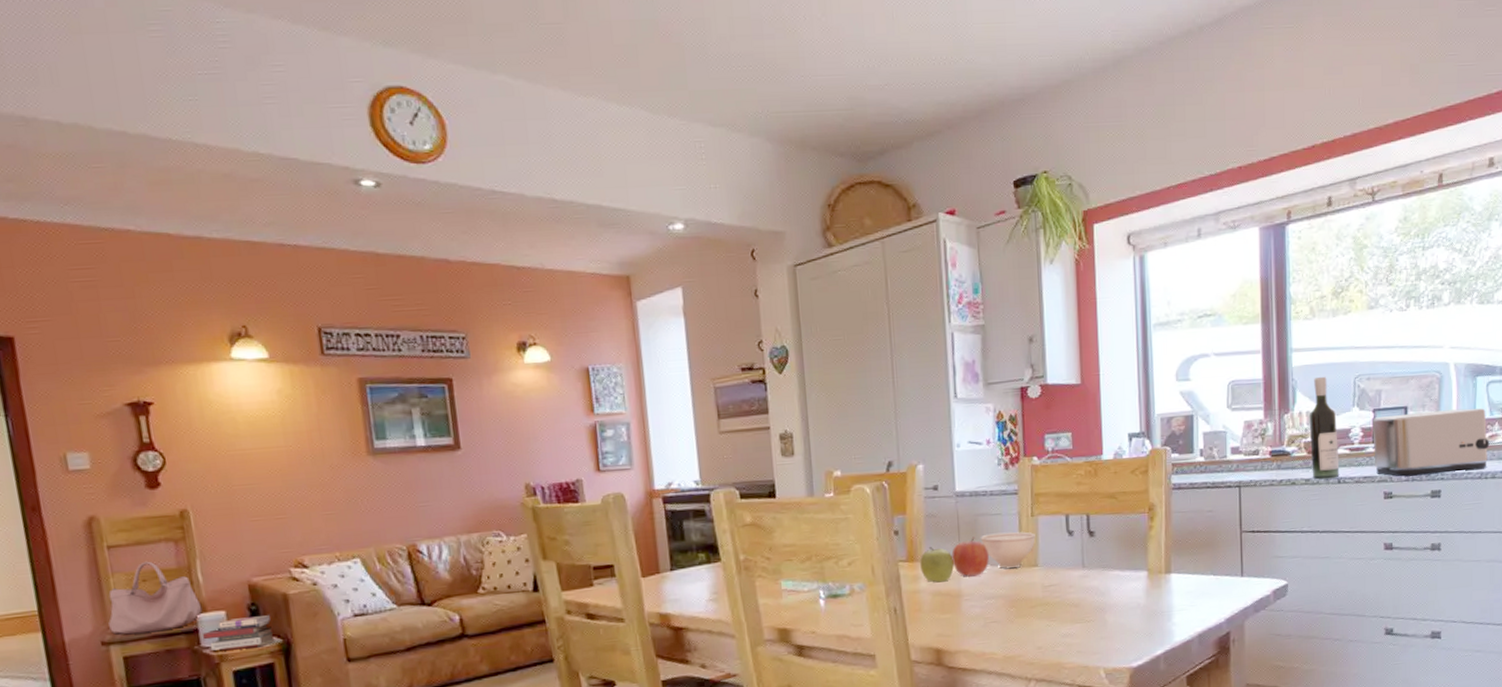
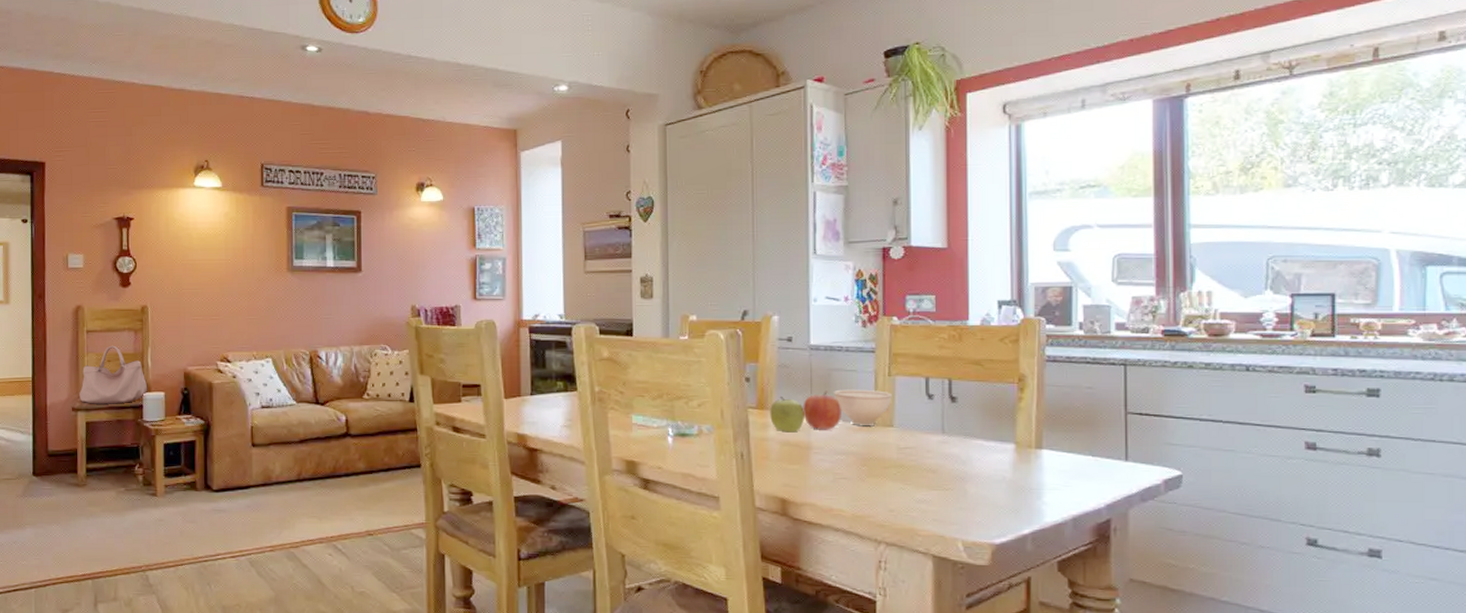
books: present [202,615,275,651] -> none [145,400,198,426]
bottle: present [1309,376,1340,480] -> none [1210,255,1248,365]
toaster: present [1373,408,1490,477] -> none [1290,300,1446,372]

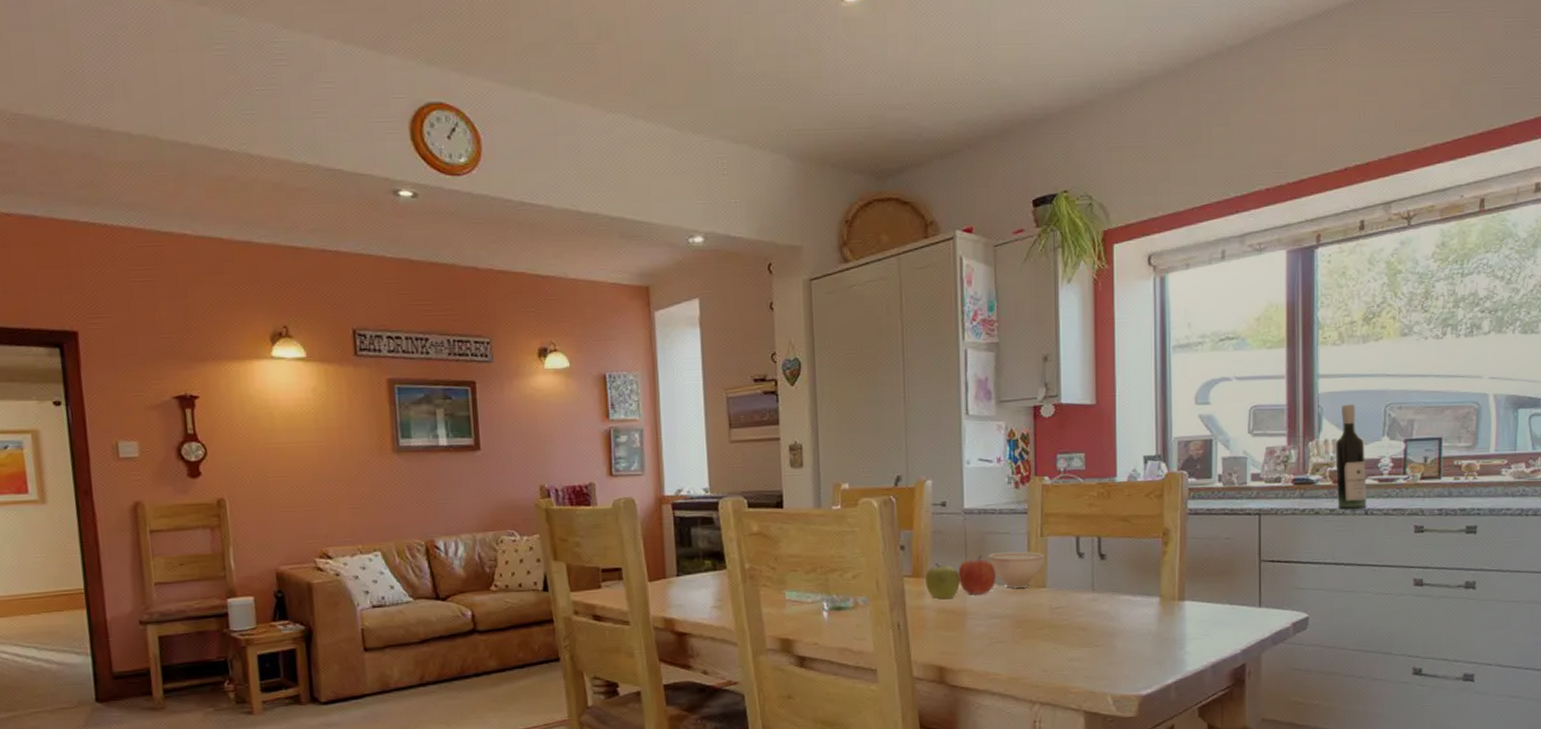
handbag: present [79,345,148,404] -> none [147,546,233,616]
bottle: none [1210,255,1248,365] -> present [1335,403,1367,510]

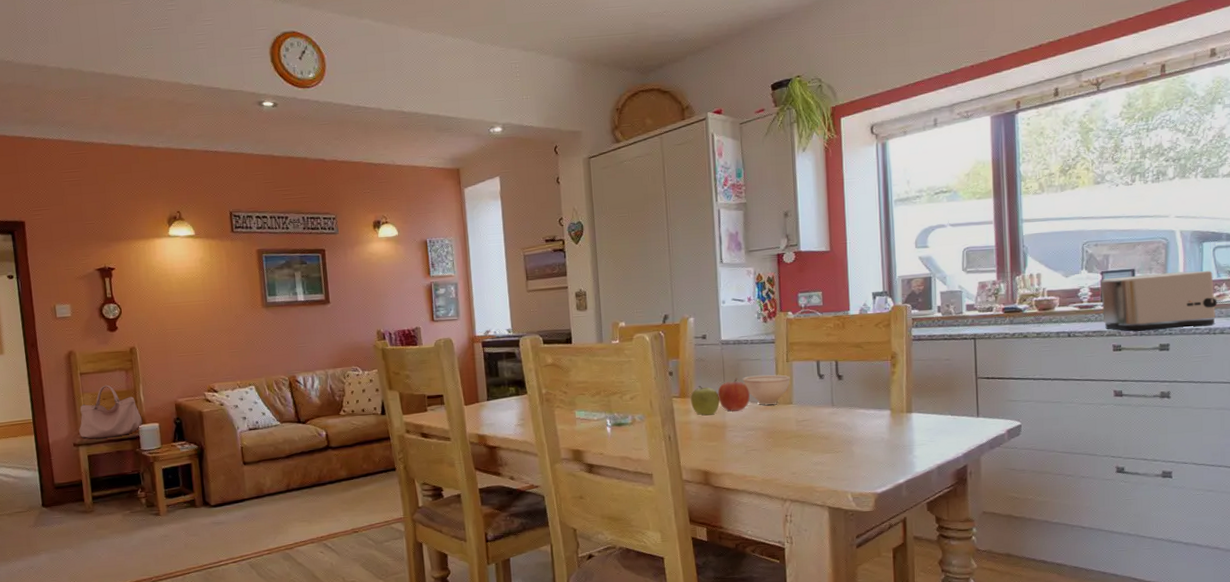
handbag: none [147,546,233,616] -> present [79,385,143,439]
bottle: present [1335,403,1367,510] -> none [1039,243,1070,334]
toaster: none [1403,441,1532,511] -> present [1101,270,1218,332]

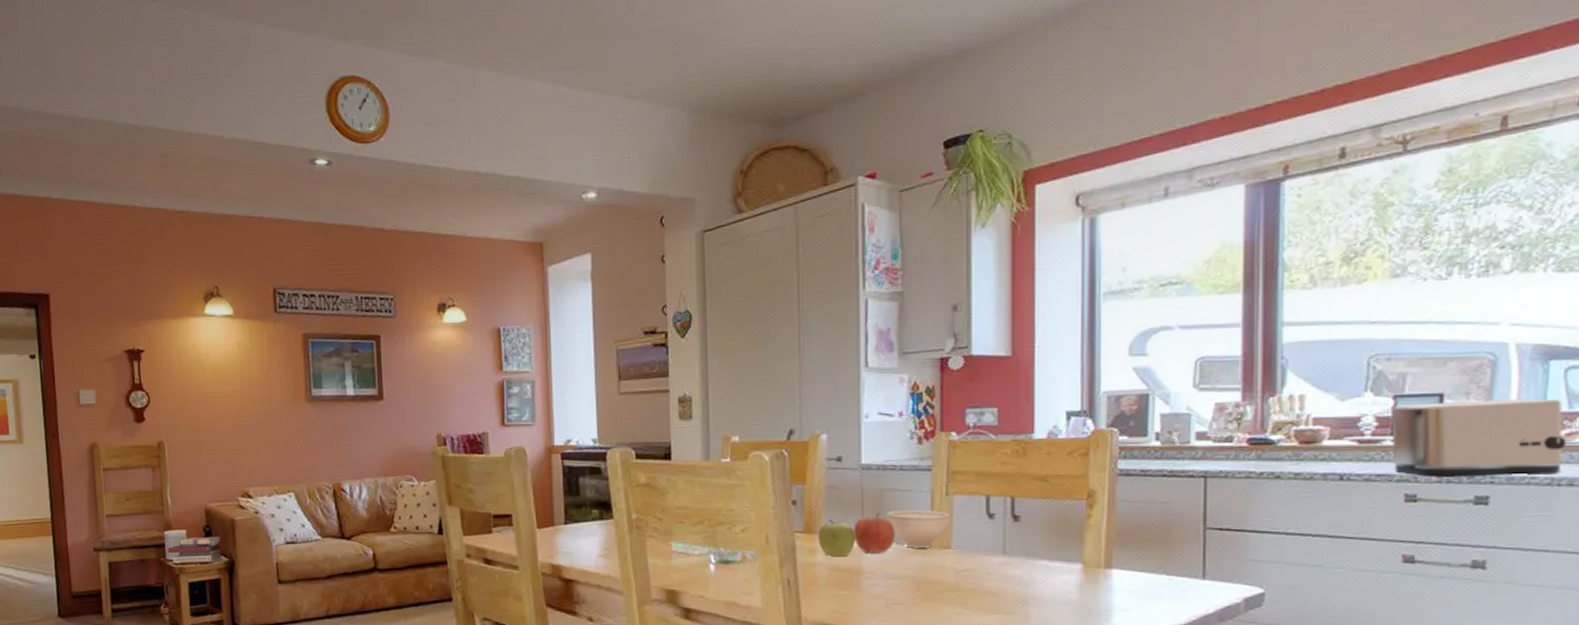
handbag: present [79,385,143,439] -> none [100,483,169,544]
books: none [142,427,192,453] -> present [167,537,222,564]

